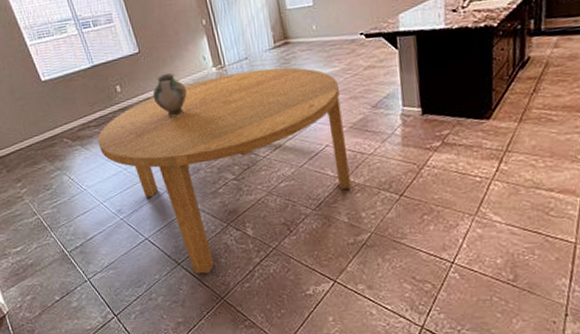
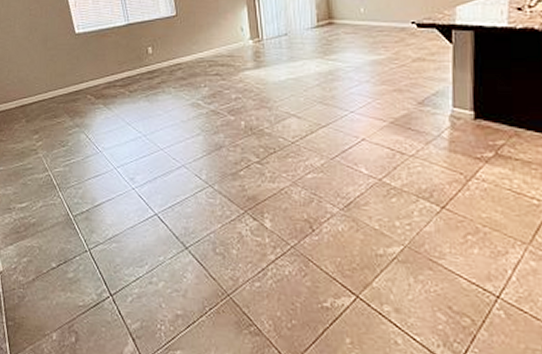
dining table: present [97,67,352,274] -> none [121,47,387,264]
ceramic jug: present [152,72,187,118] -> none [184,40,220,87]

